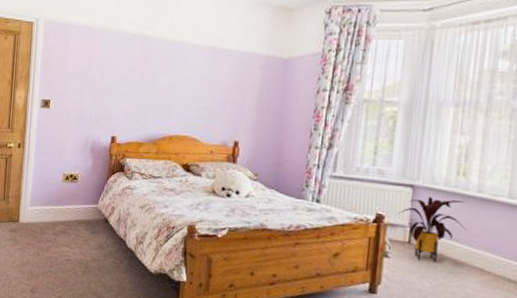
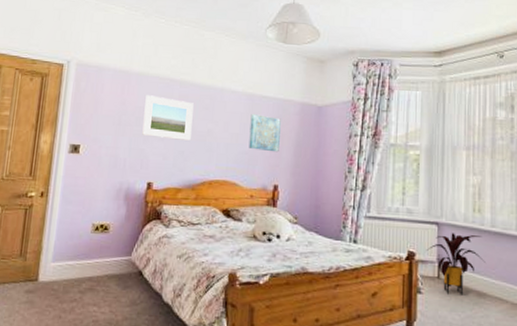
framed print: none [106,51,155,96] -> present [142,95,194,141]
wall art: none [209,68,243,108] -> present [249,114,281,153]

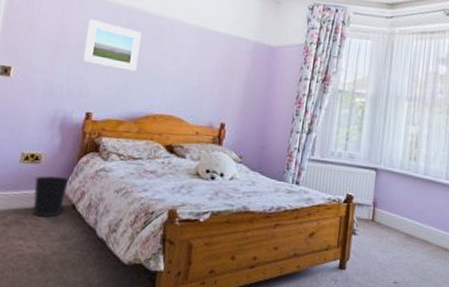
wastebasket: none [104,244,135,284] -> present [33,176,69,217]
wall art: present [249,114,281,153] -> none [197,49,233,91]
house plant: present [426,233,485,296] -> none [363,178,416,238]

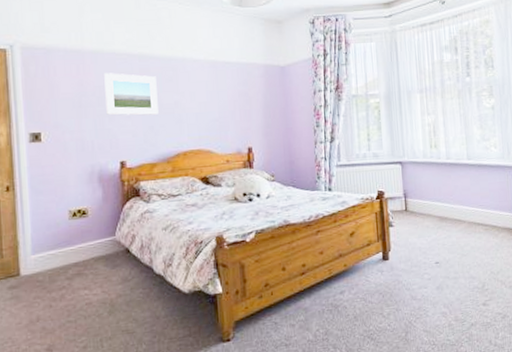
wastebasket: present [33,176,69,217] -> none [87,225,119,266]

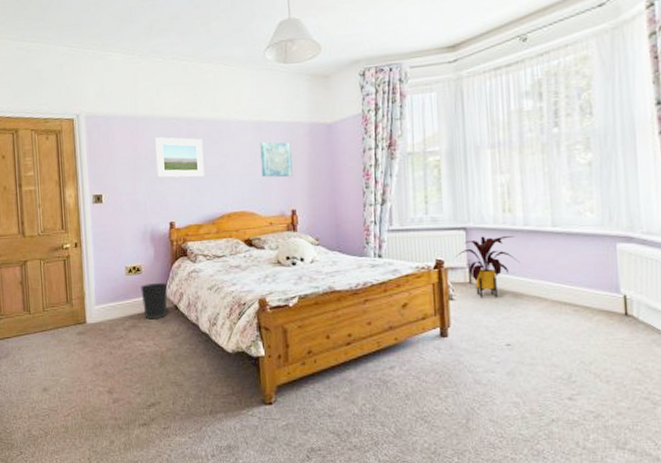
wastebasket: none [87,225,119,266] -> present [140,283,168,320]
wall art: none [216,81,249,116] -> present [260,141,293,178]
house plant: none [393,168,444,224] -> present [455,236,520,298]

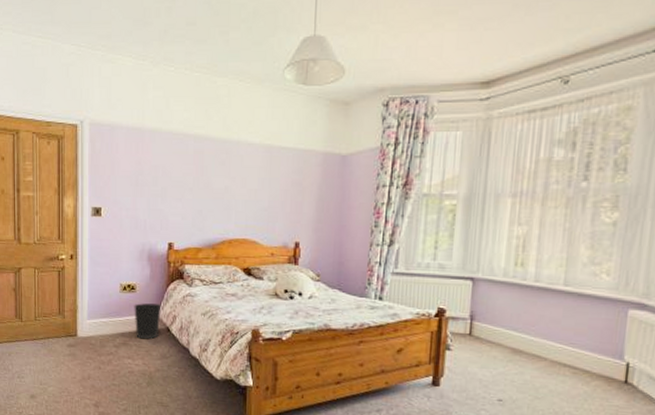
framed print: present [155,137,204,178] -> none [160,153,209,199]
wall art: present [260,141,293,178] -> none [268,168,302,208]
house plant: present [455,236,520,298] -> none [458,288,525,353]

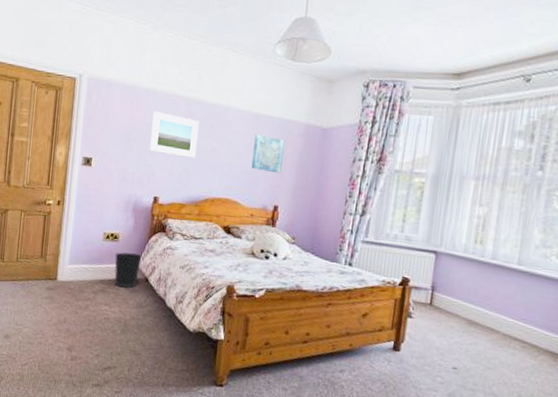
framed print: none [160,153,209,199] -> present [149,111,199,158]
wall art: none [268,168,302,208] -> present [251,134,285,174]

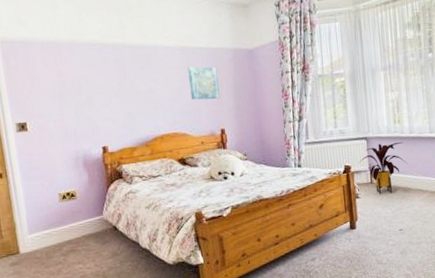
wastebasket: present [114,252,142,288] -> none [76,206,106,242]
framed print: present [149,111,199,158] -> none [81,62,135,103]
house plant: none [421,262,481,323] -> present [359,142,407,195]

